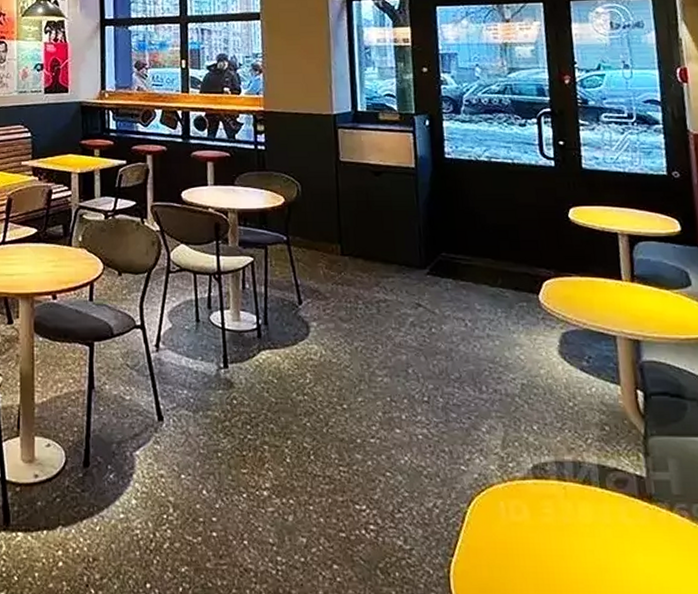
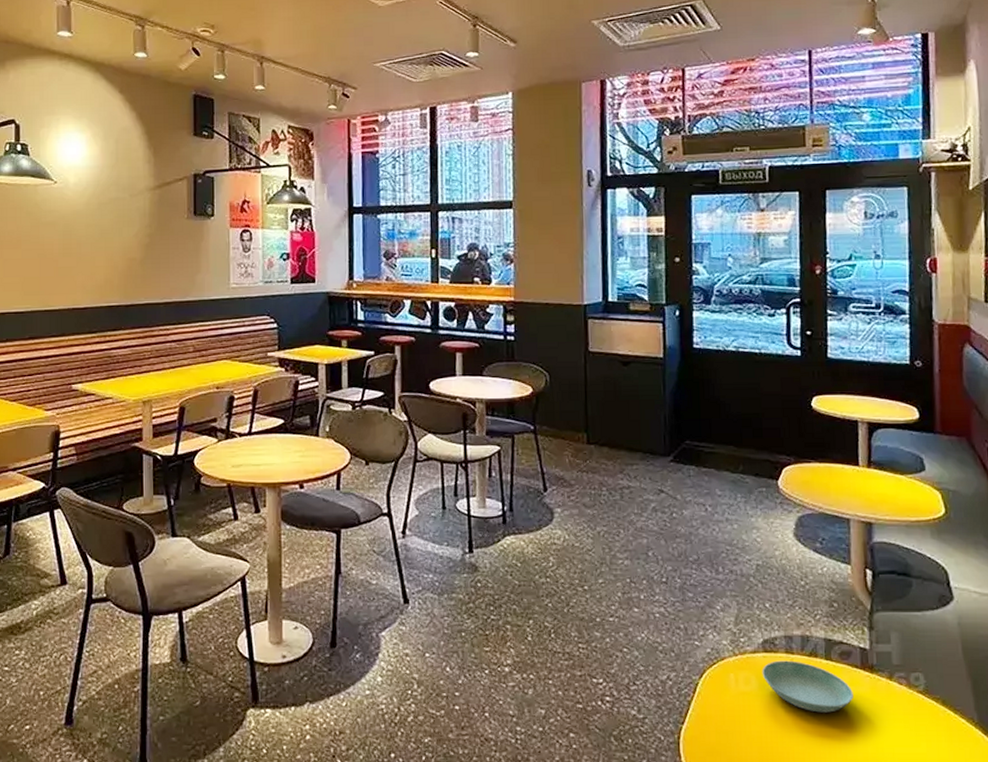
saucer: none [533,488,633,547] -> present [762,660,853,713]

